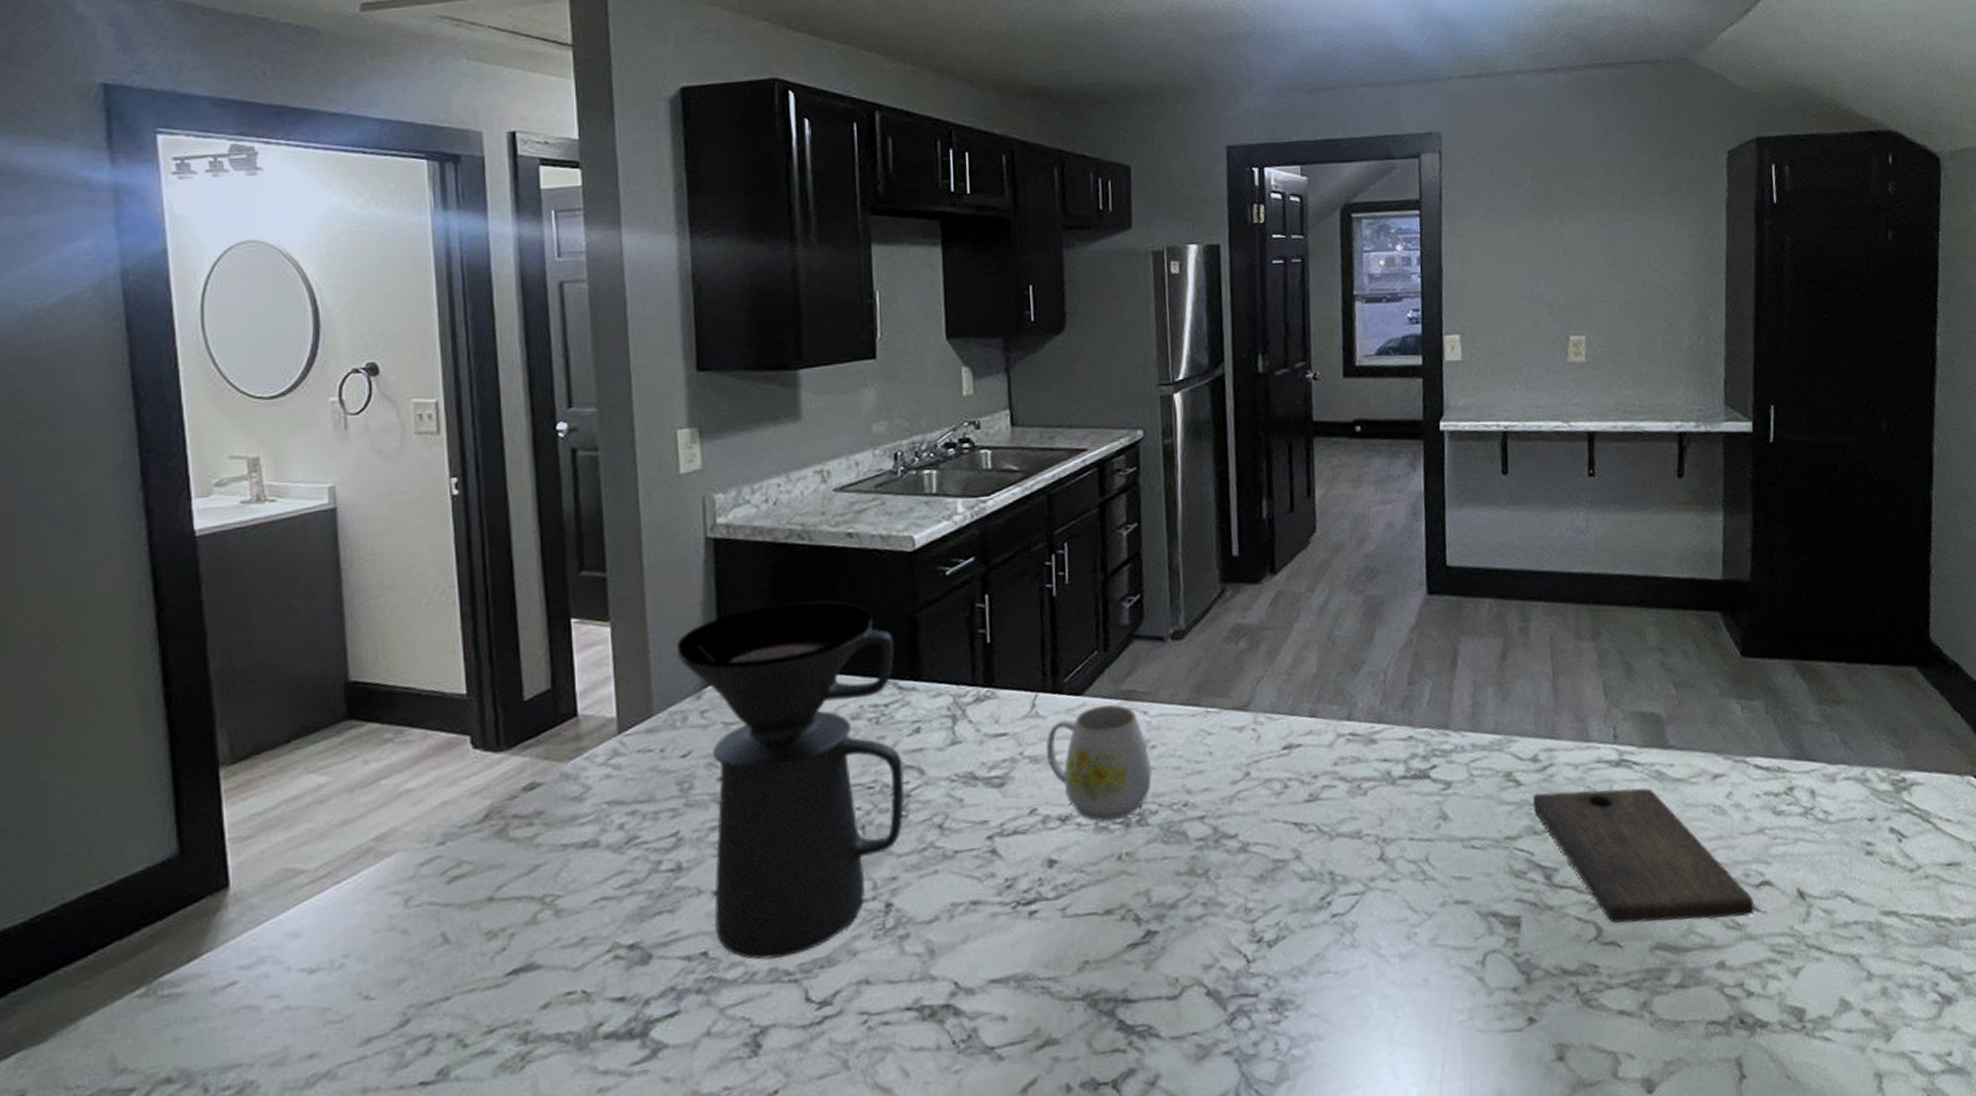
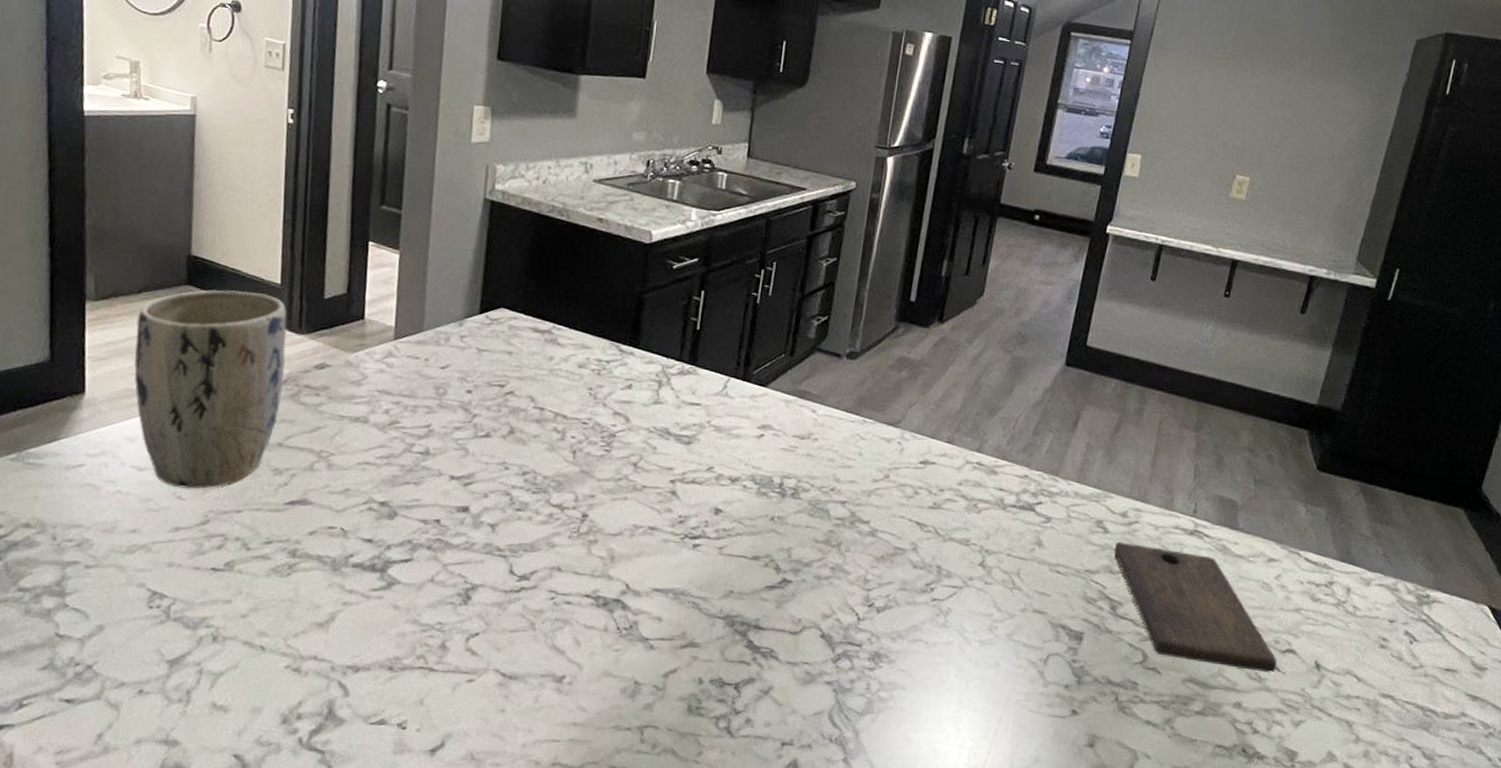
plant pot: none [288,710,485,985] -> present [134,290,287,489]
coffee maker: present [676,600,905,960] -> none [447,262,623,538]
mug: present [1046,705,1153,822] -> none [729,398,811,490]

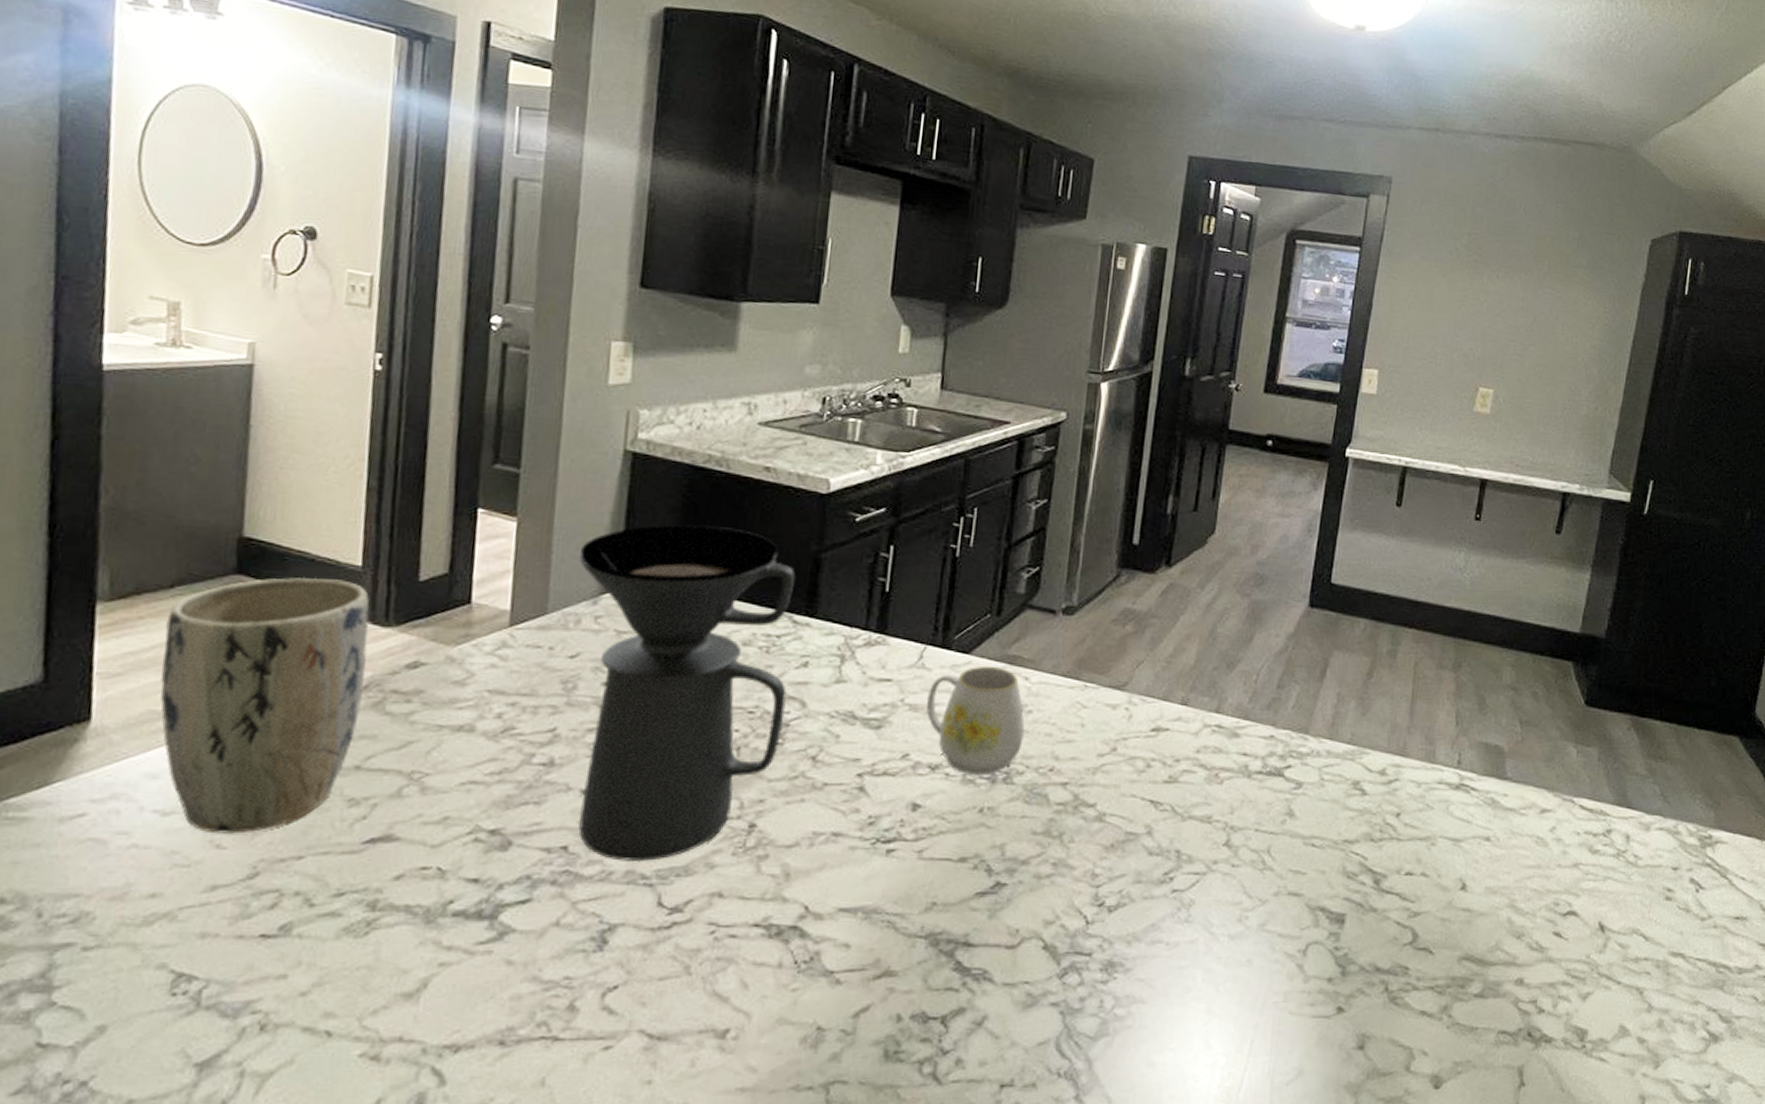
coffee maker: none [447,262,623,538] -> present [578,523,796,863]
mug: none [729,398,811,490] -> present [927,667,1025,776]
cutting board: present [1114,541,1277,673] -> none [1374,804,1558,941]

